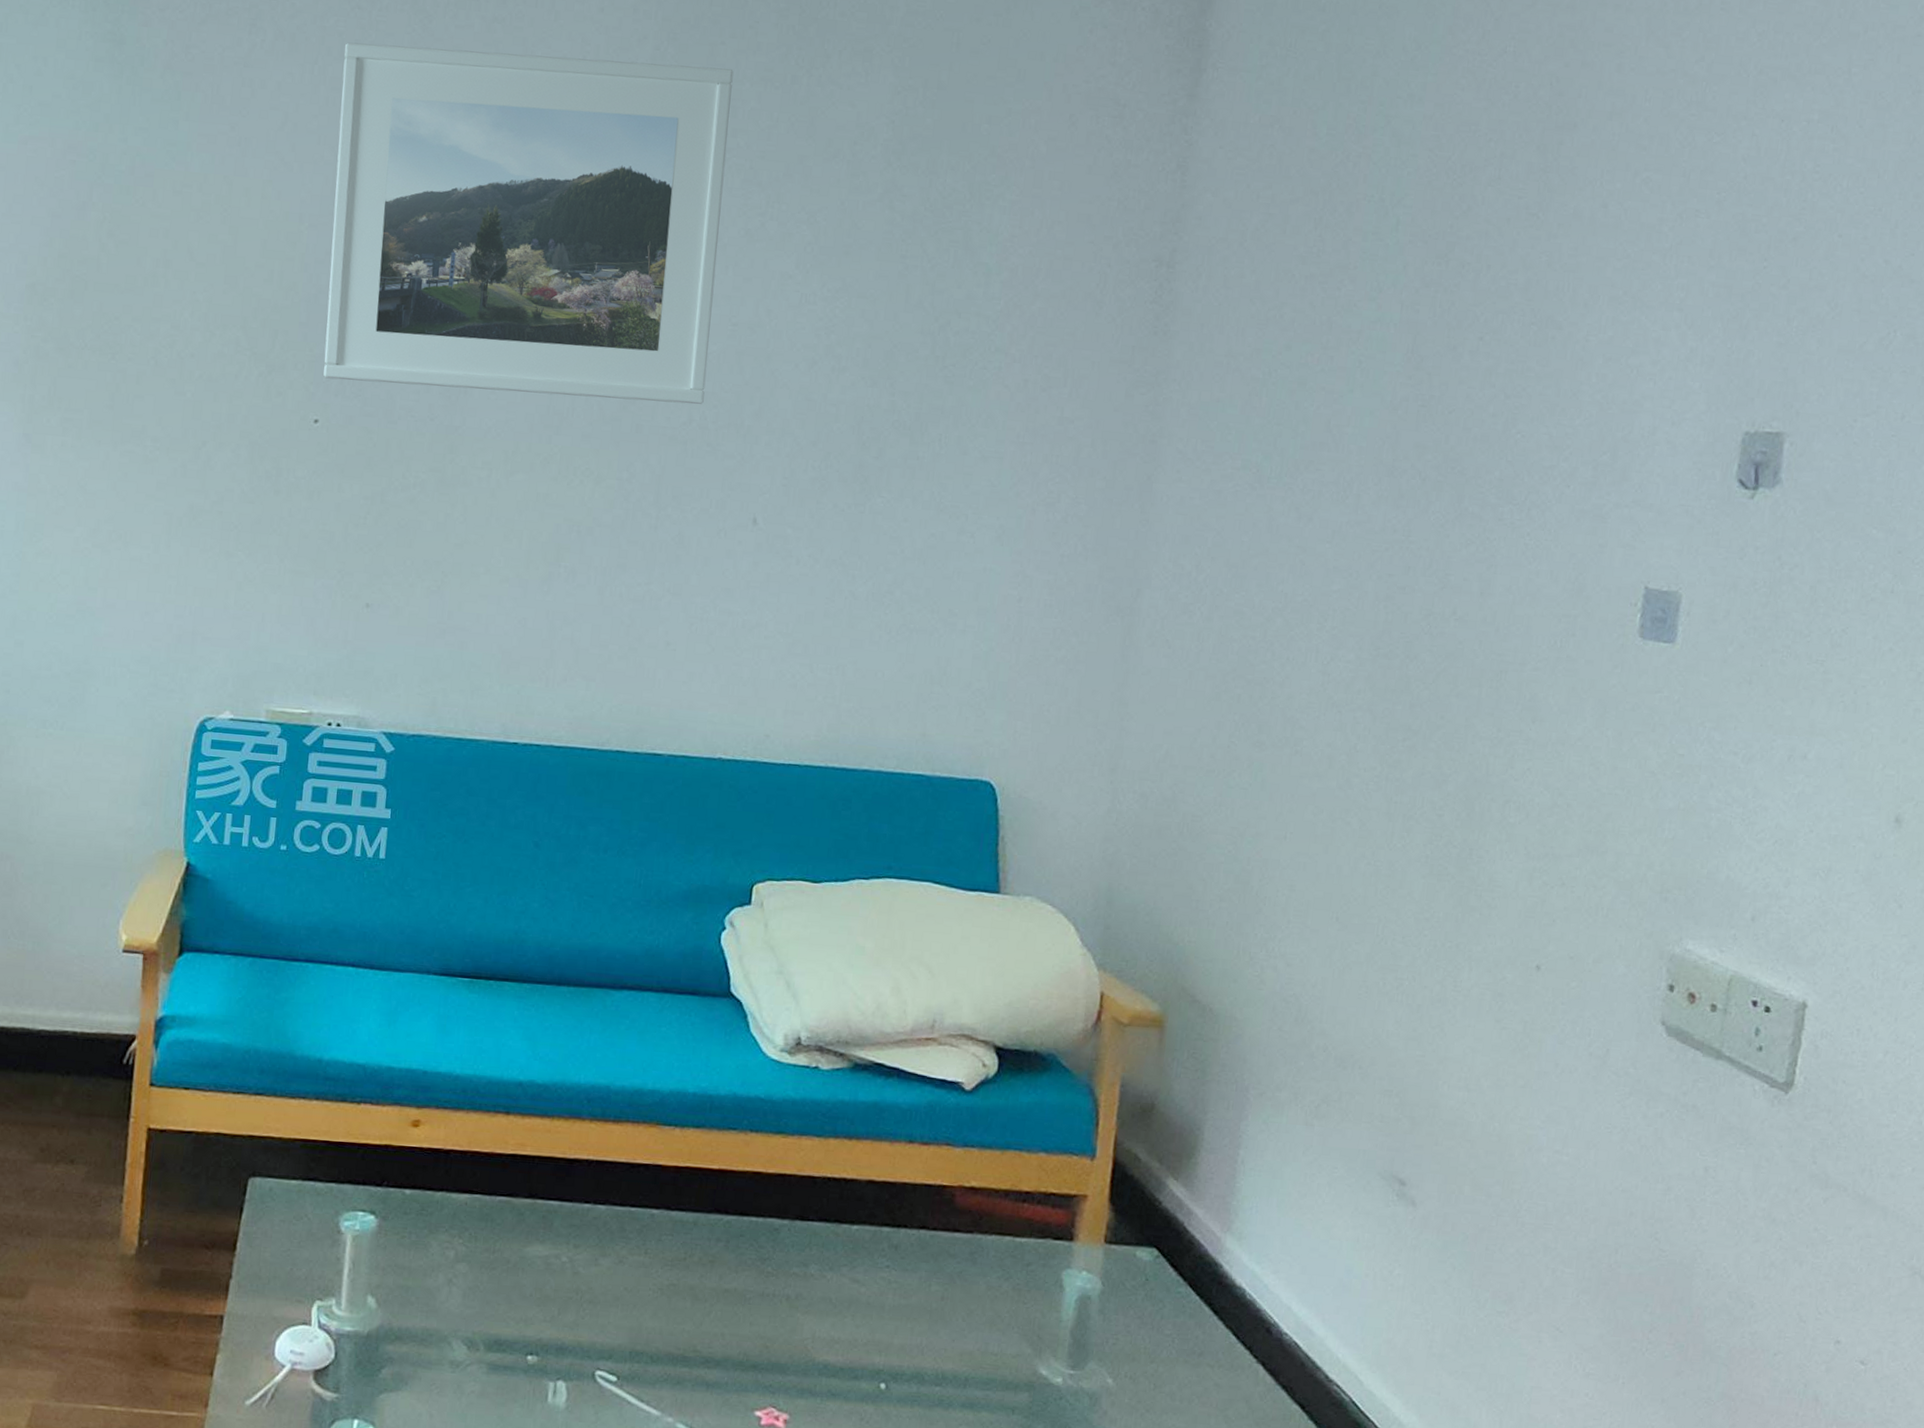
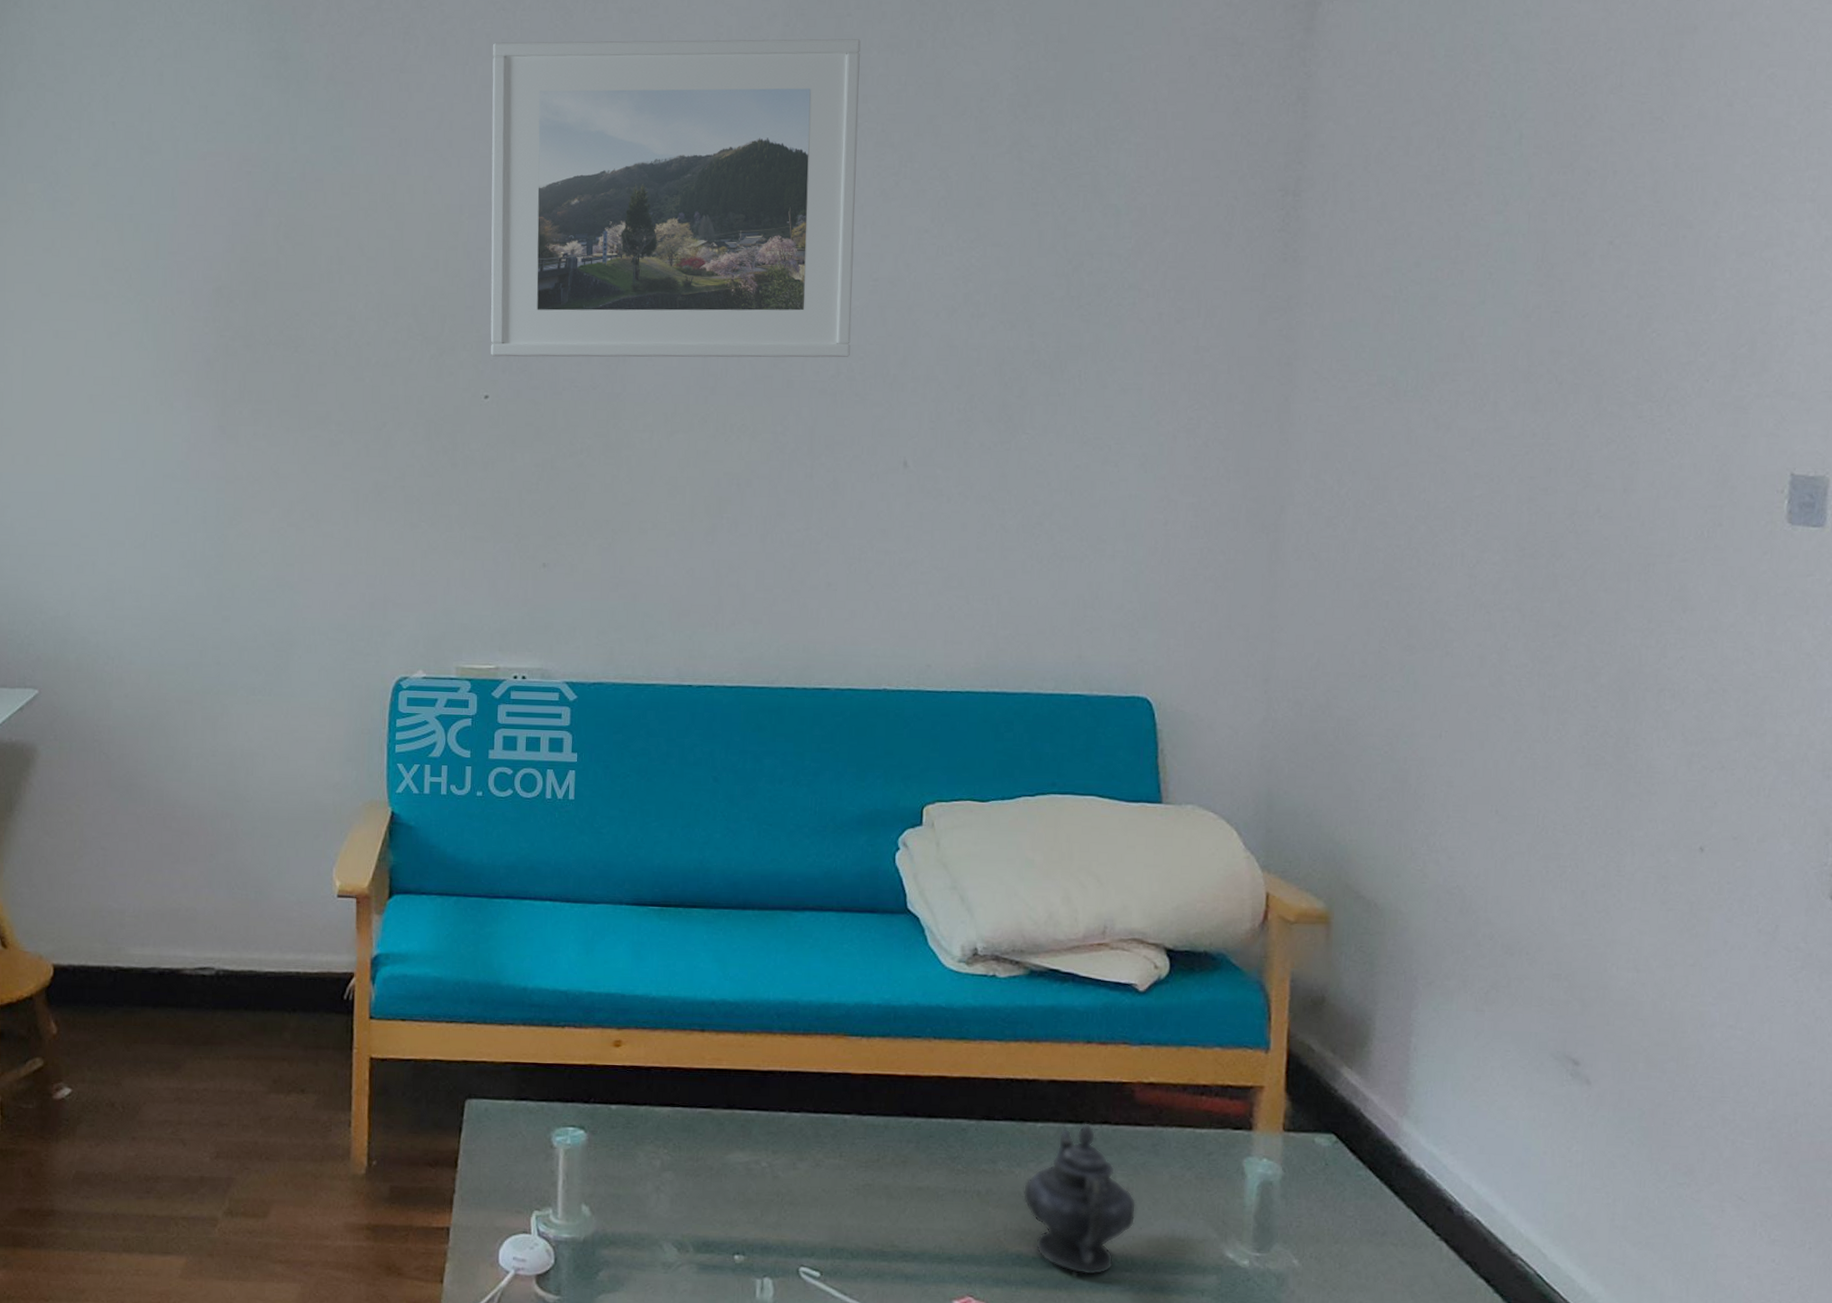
teapot: none [833,1227,951,1389] -> present [1022,1123,1137,1275]

